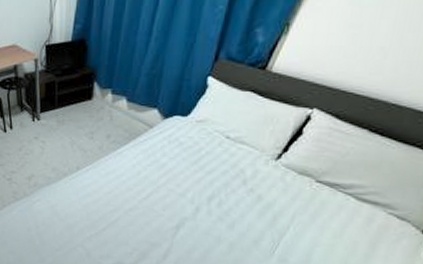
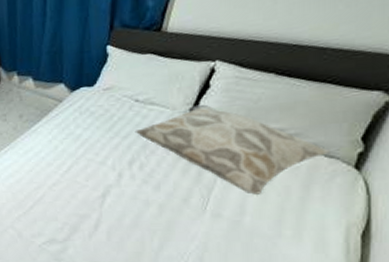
decorative pillow: none [219,150,405,246] -> present [134,104,332,195]

